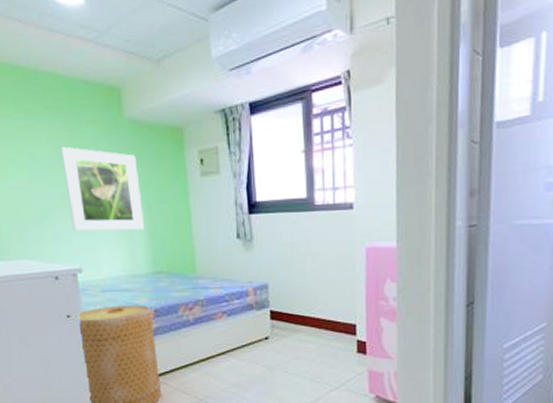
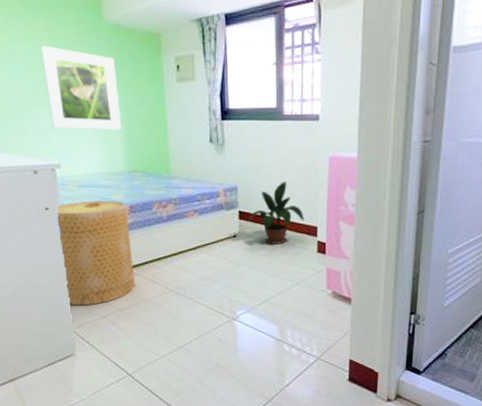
potted plant: none [279,277,342,346] -> present [247,182,304,244]

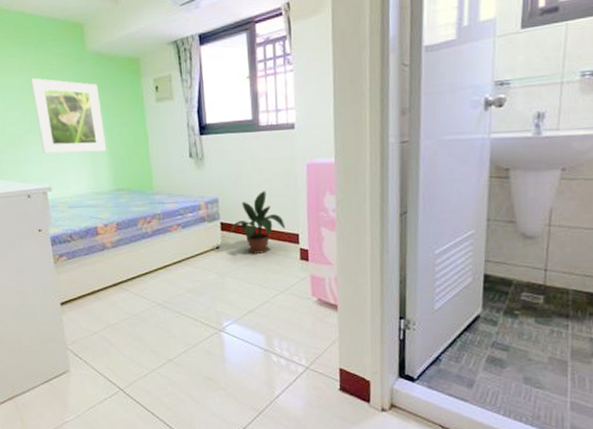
basket: present [56,200,135,306] -> none [49,219,124,323]

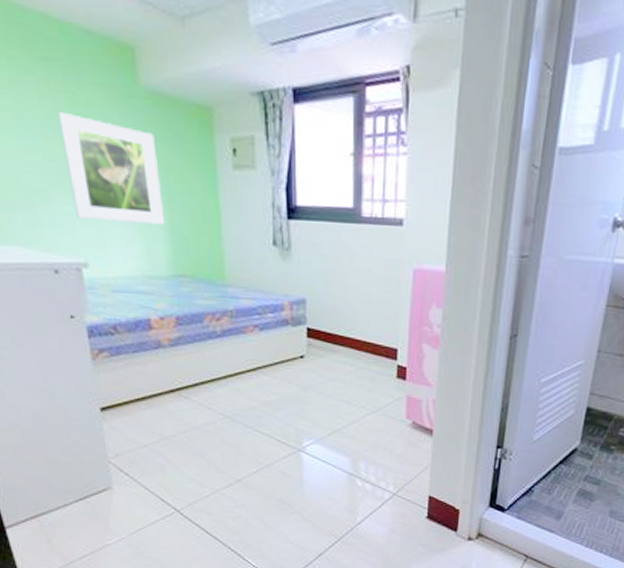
potted plant: present [229,191,286,254] -> none [316,296,383,368]

